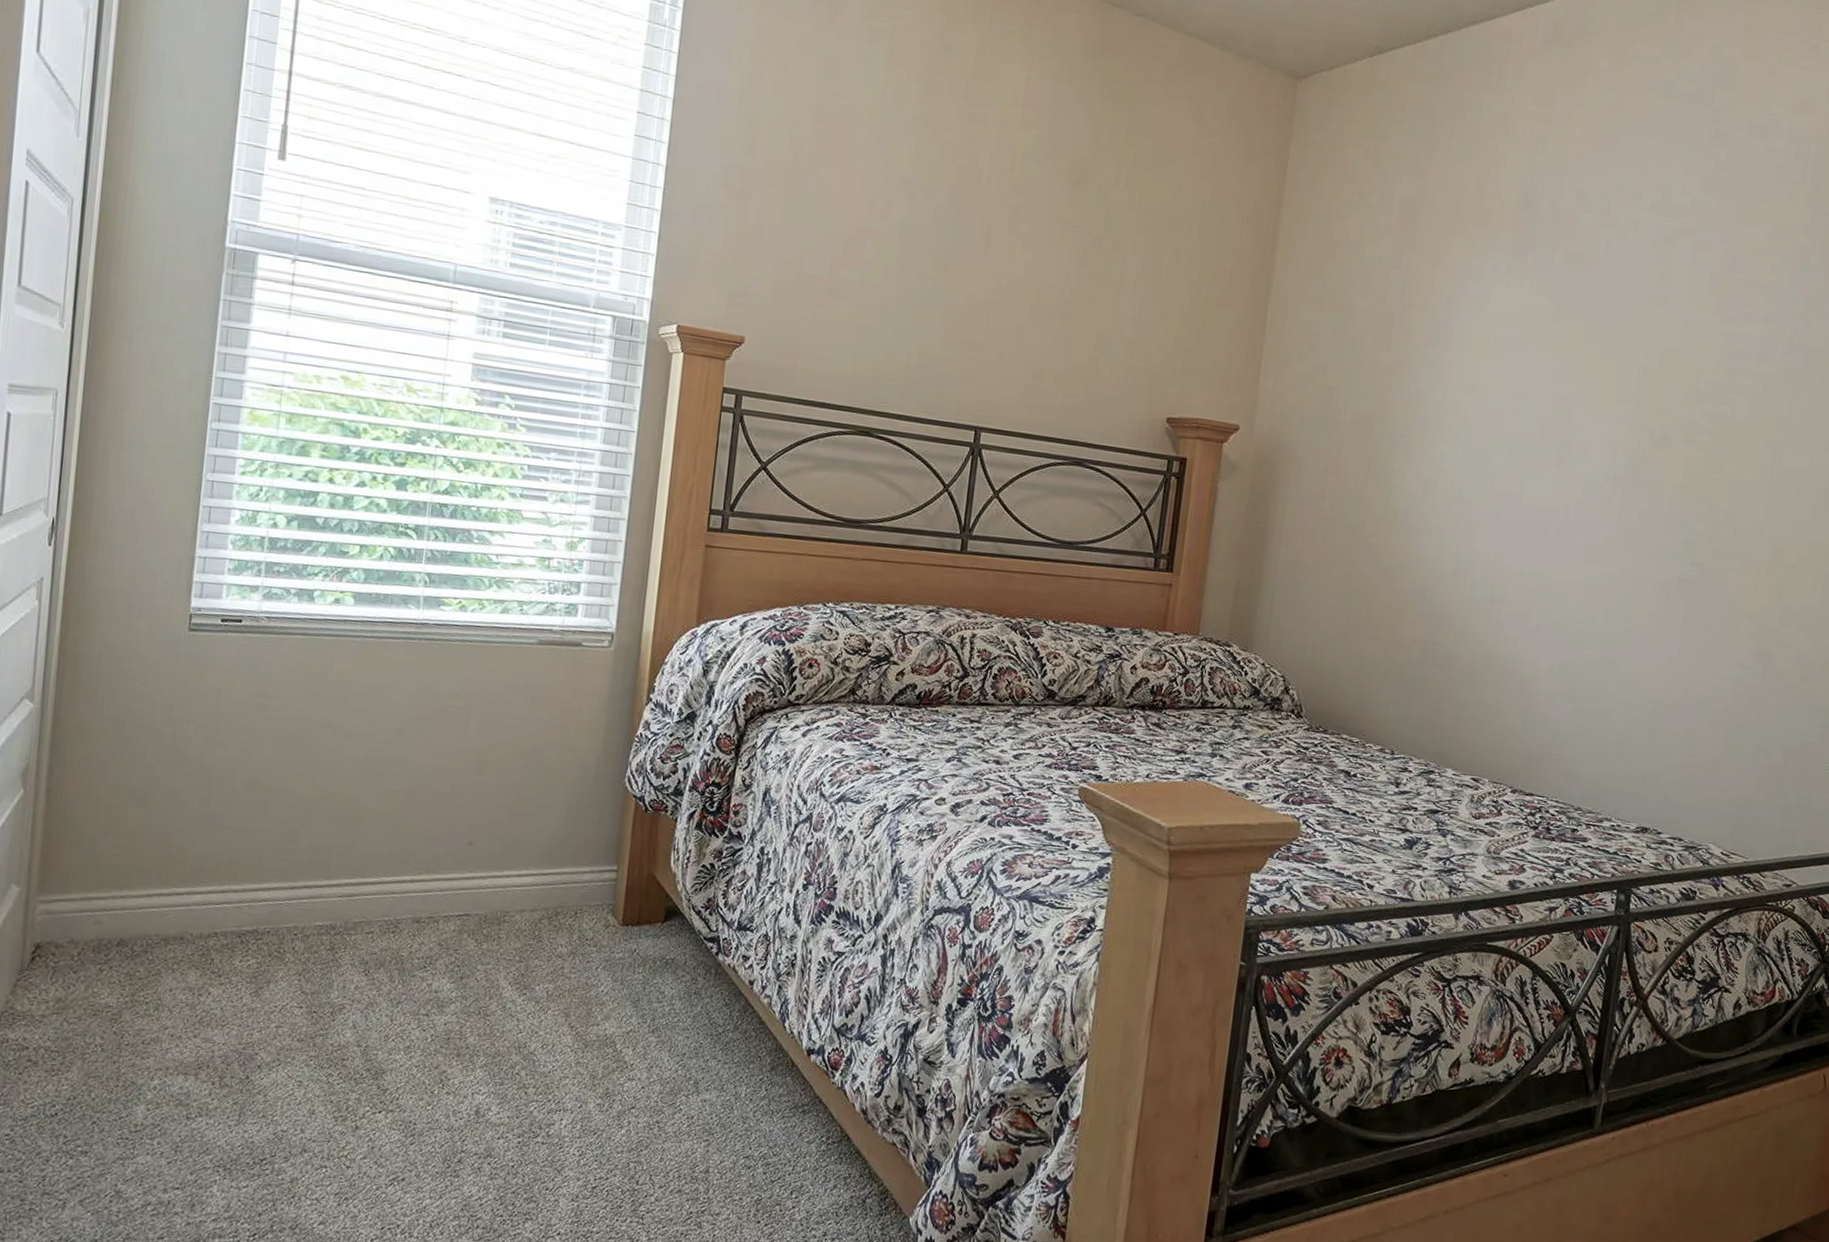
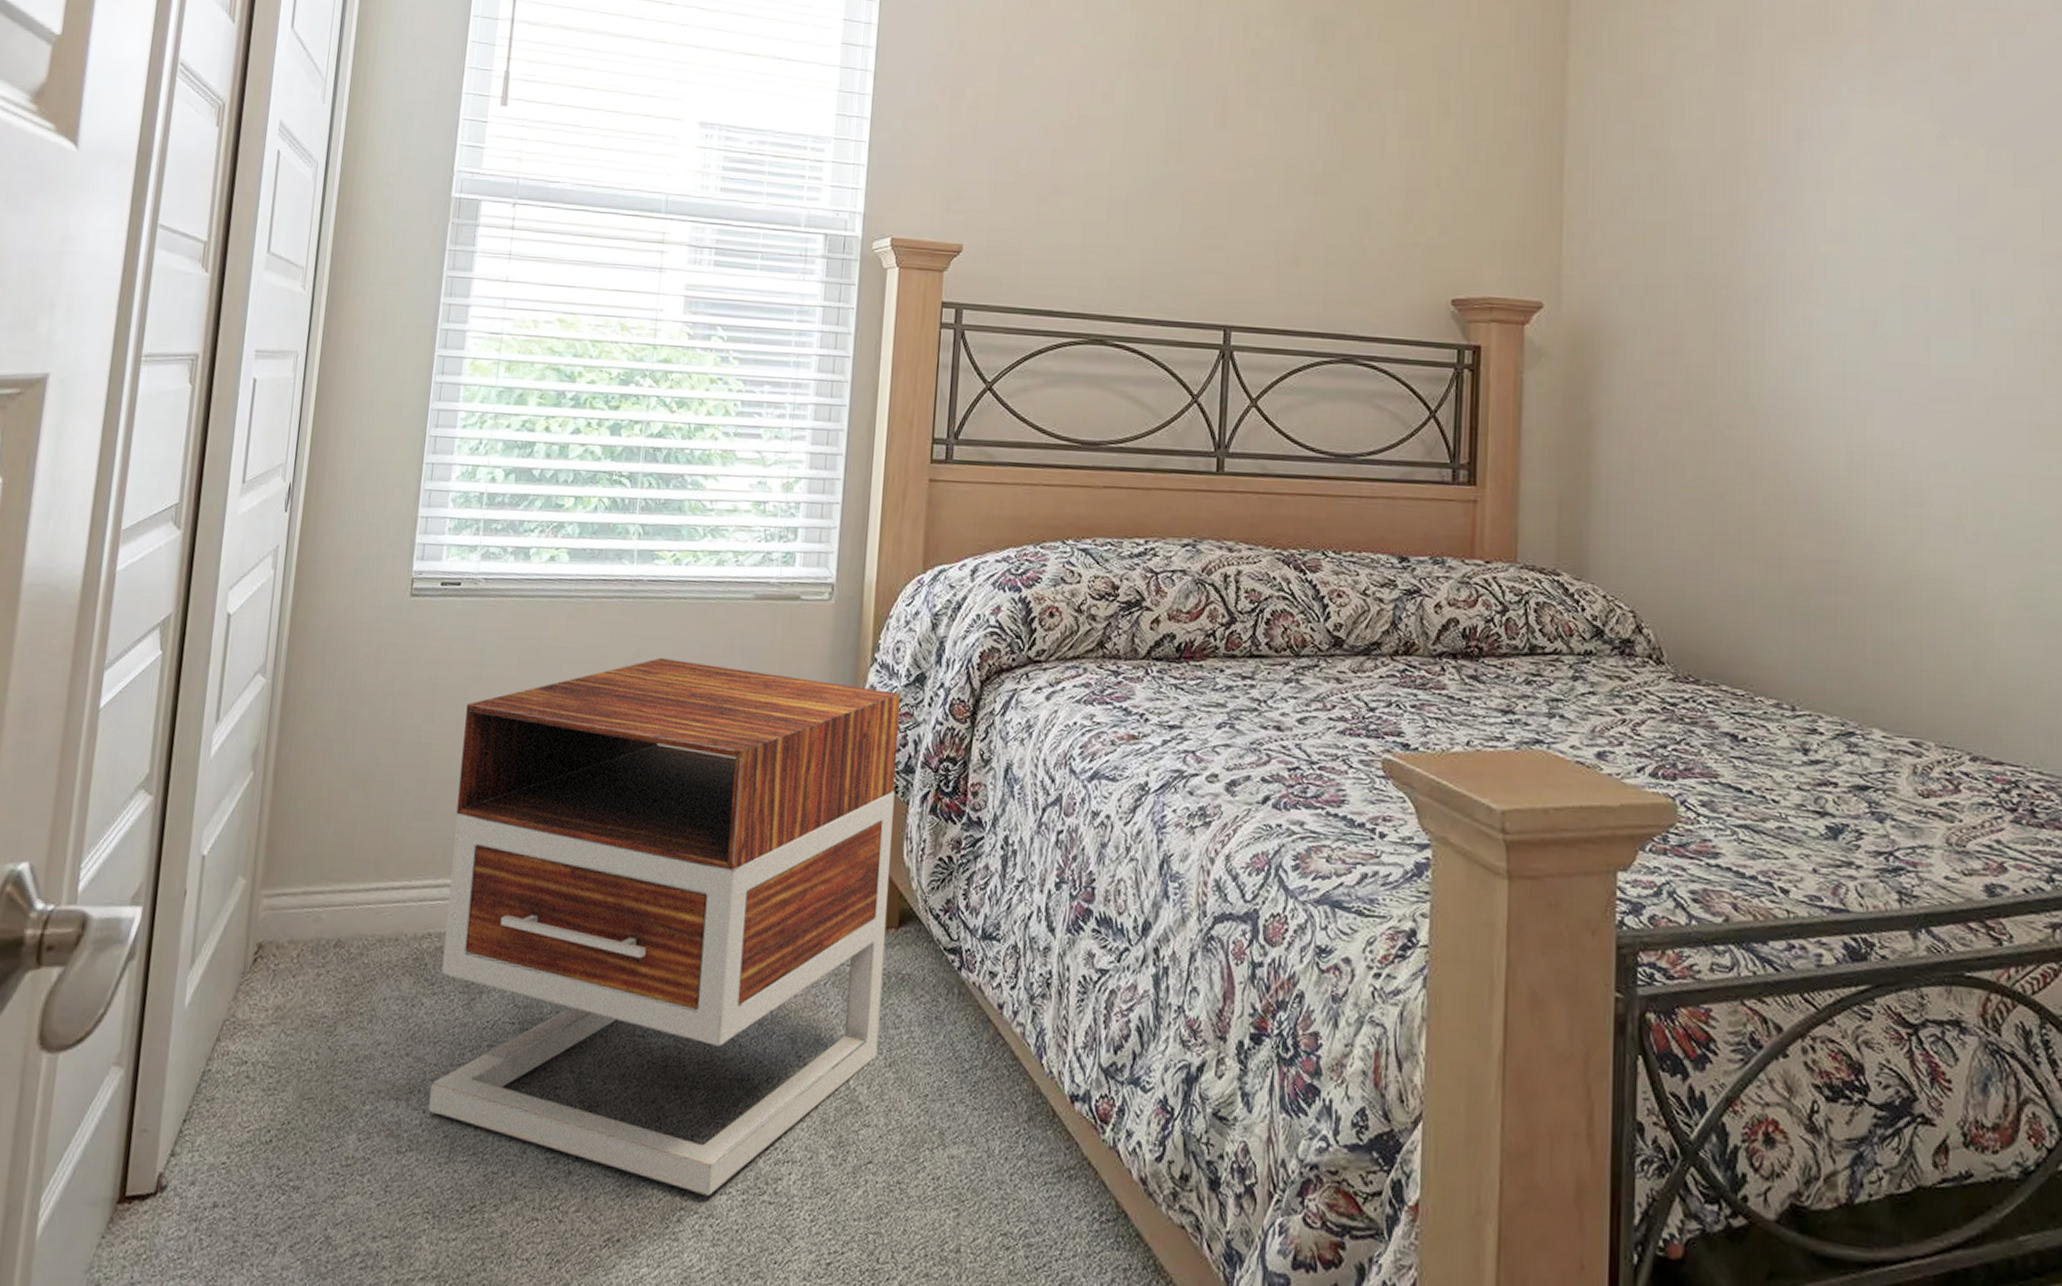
nightstand: none [218,694,672,1141] -> present [429,658,900,1197]

